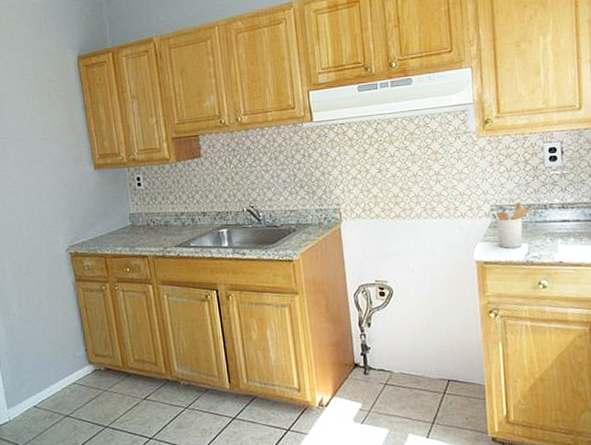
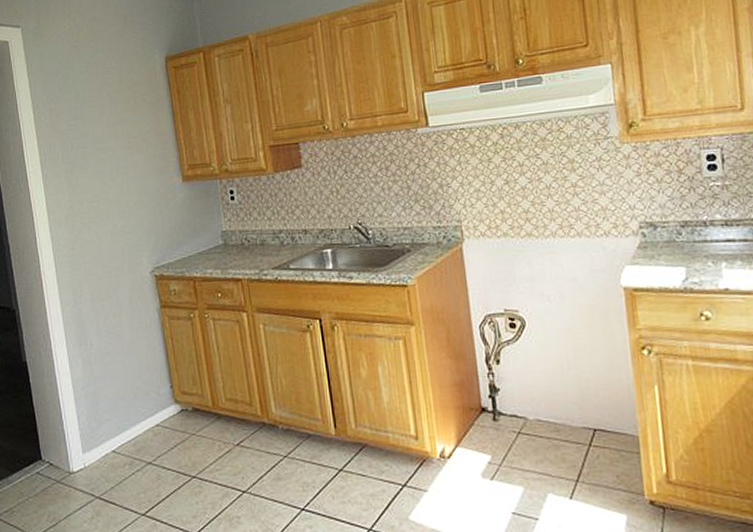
utensil holder: present [496,202,534,248] -> none [645,218,691,273]

